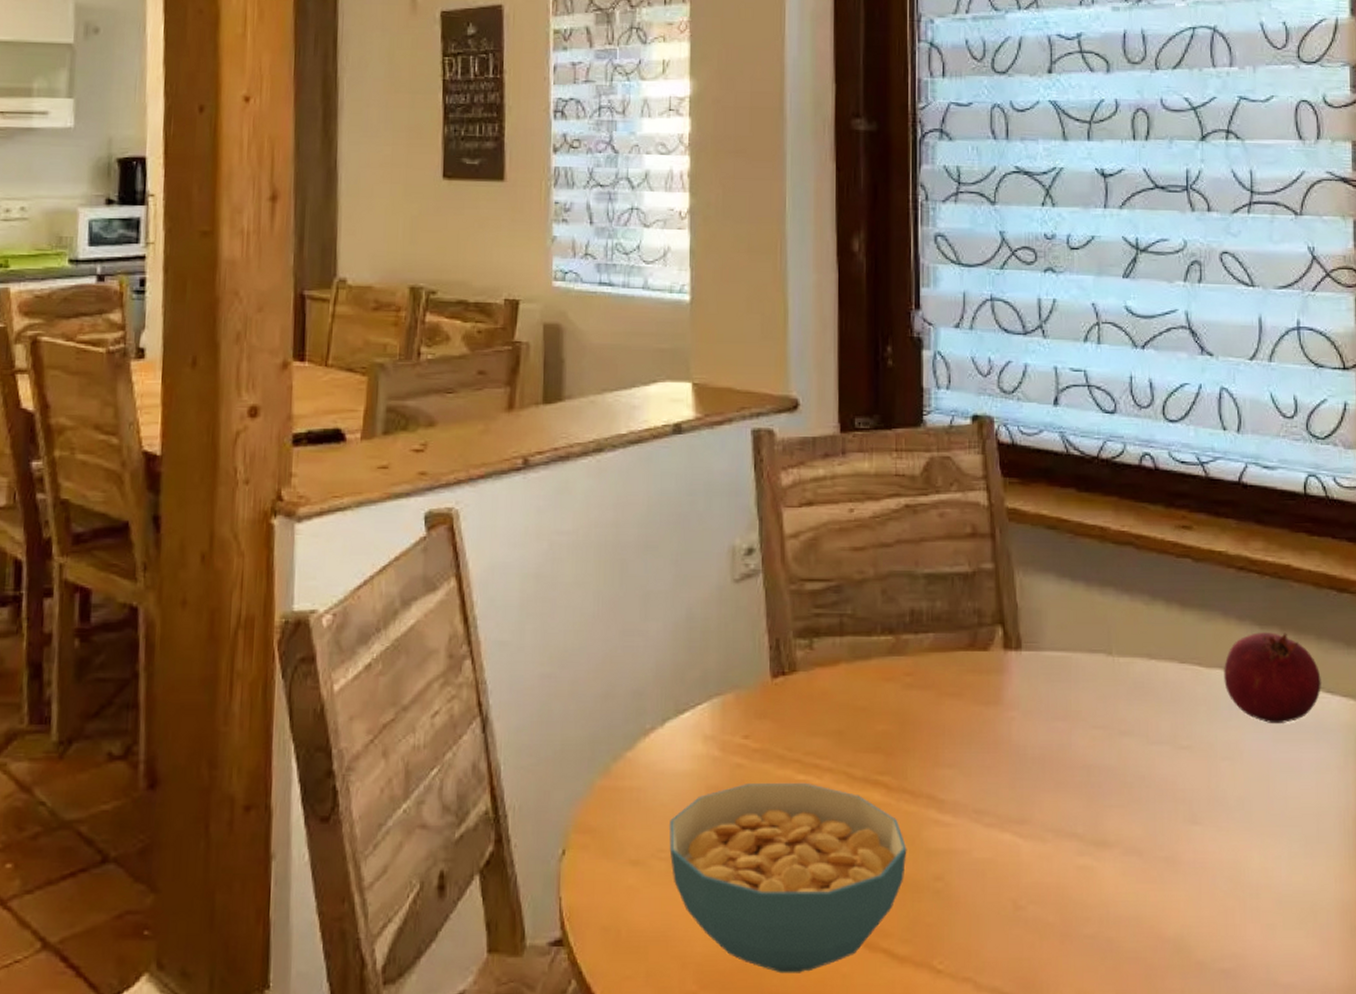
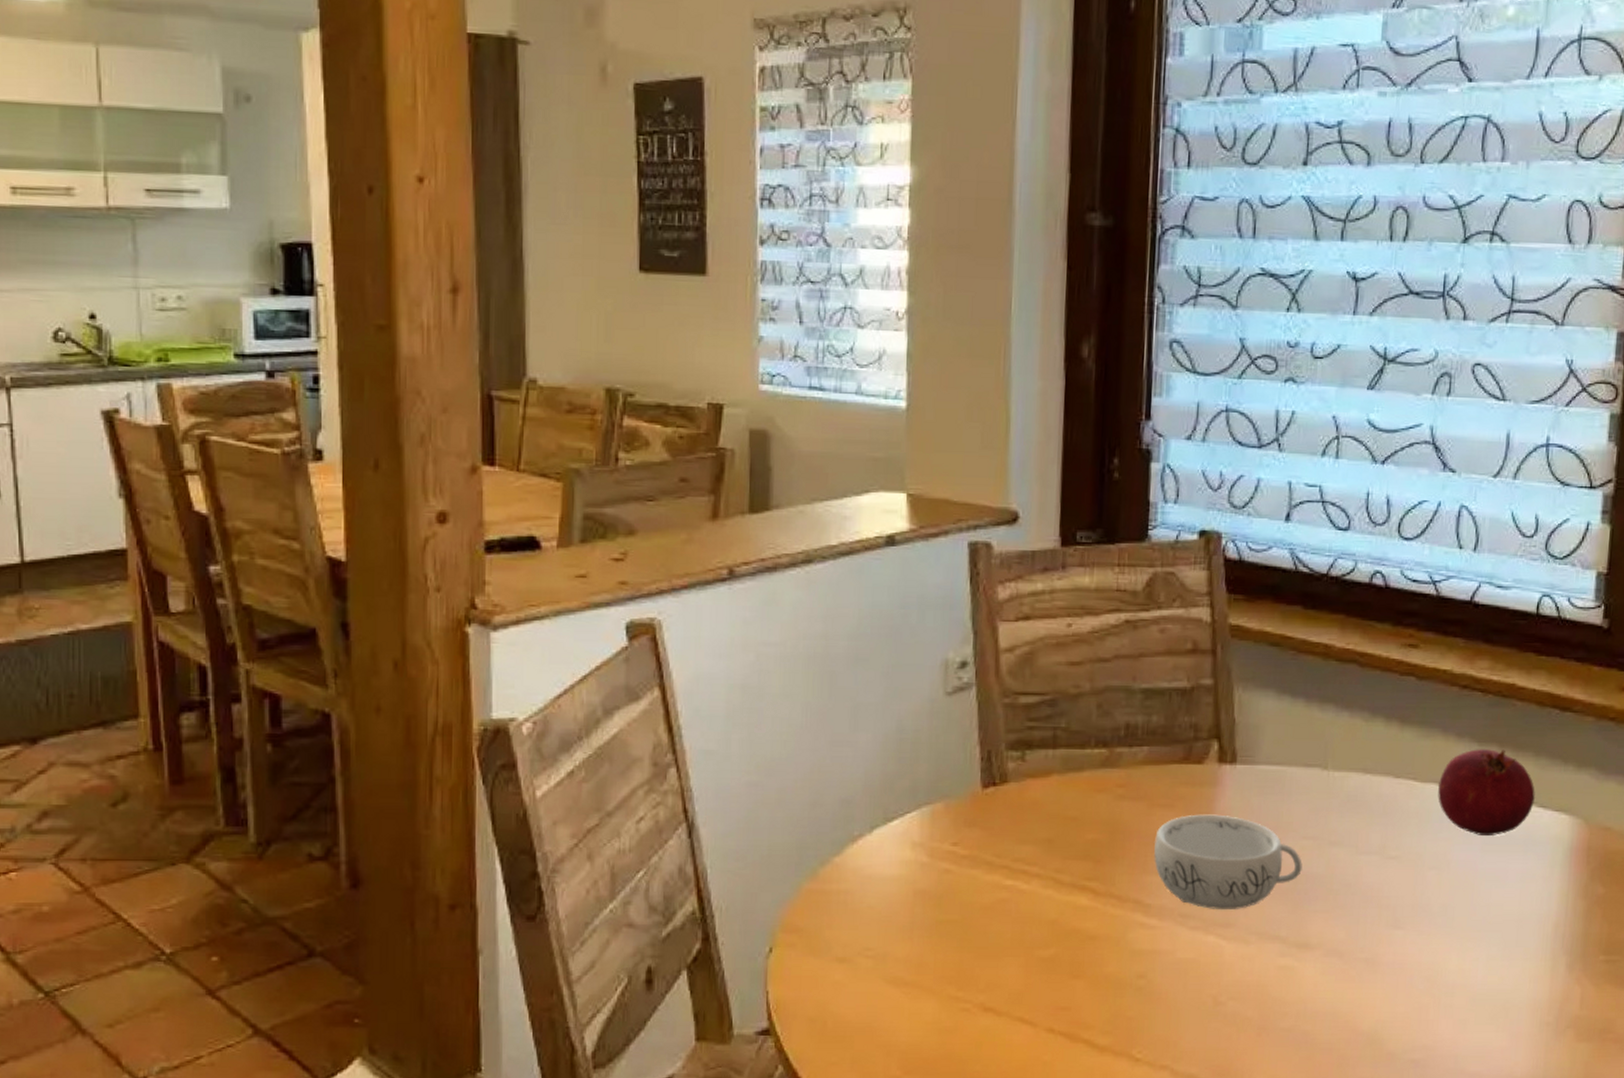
cereal bowl: present [668,782,907,974] -> none [875,887,1112,1061]
decorative bowl: none [944,703,1094,806] -> present [1153,814,1302,910]

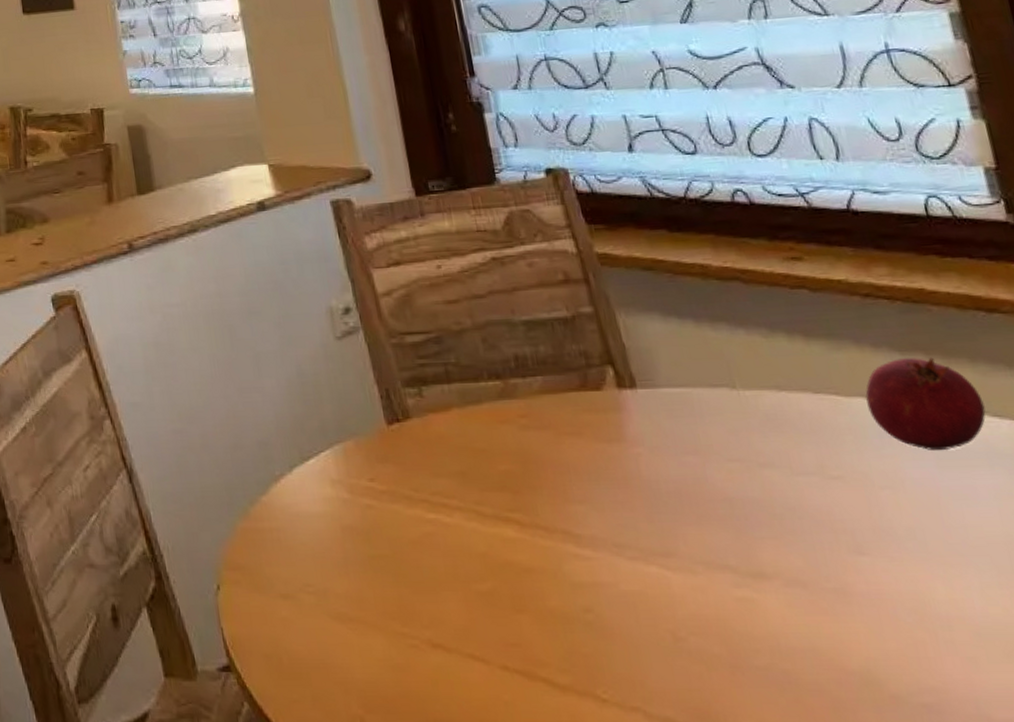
decorative bowl: present [1153,814,1302,910] -> none [569,440,736,539]

